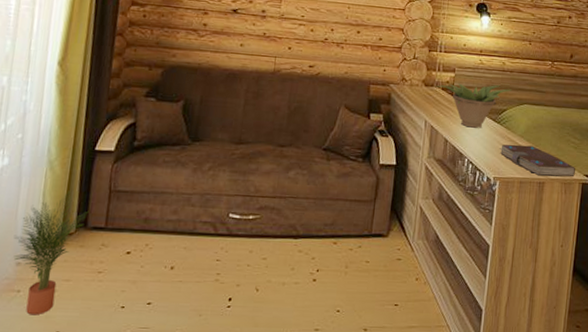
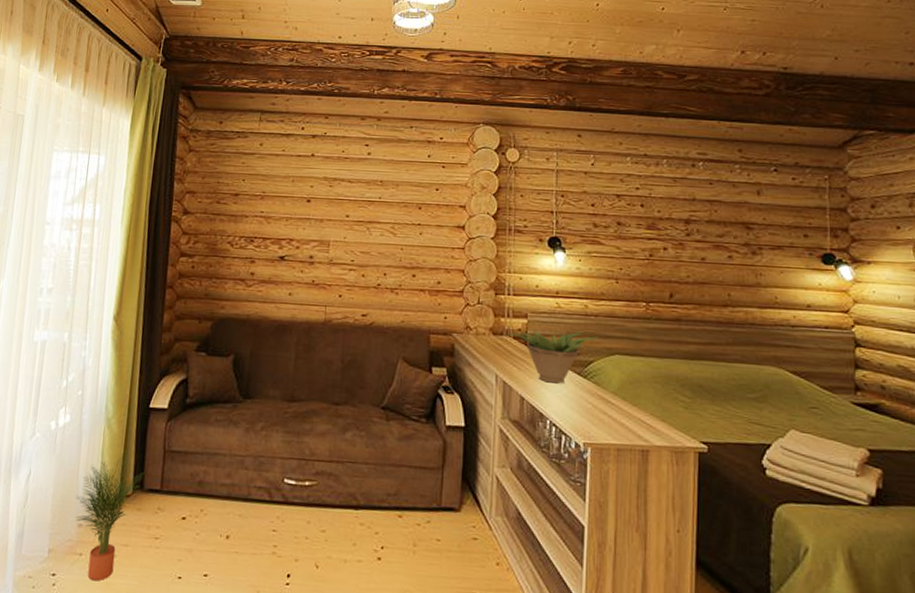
book: present [499,144,575,177] -> none [588,403,688,445]

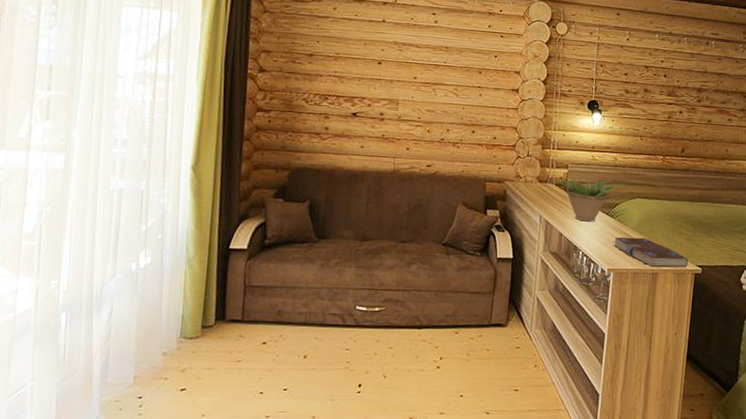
potted plant: present [75,450,145,581] -> none [159,286,226,401]
book: none [588,403,688,445] -> present [613,237,688,268]

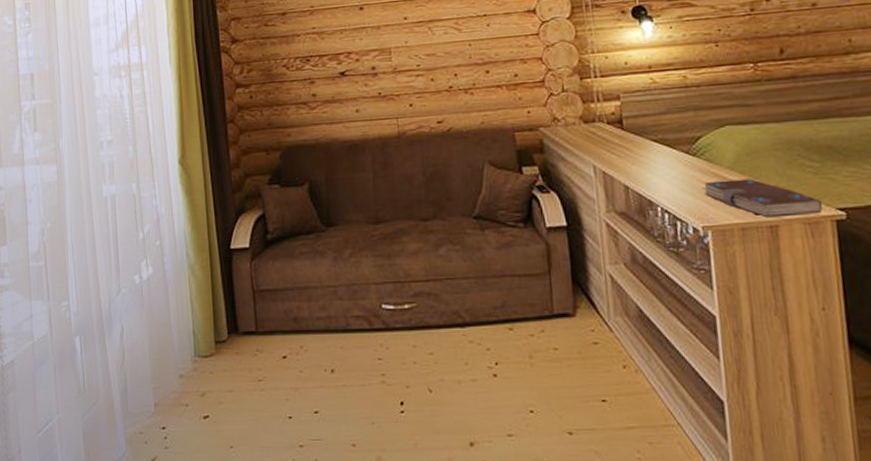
decorative plant: present [549,179,624,222] -> none [597,107,703,167]

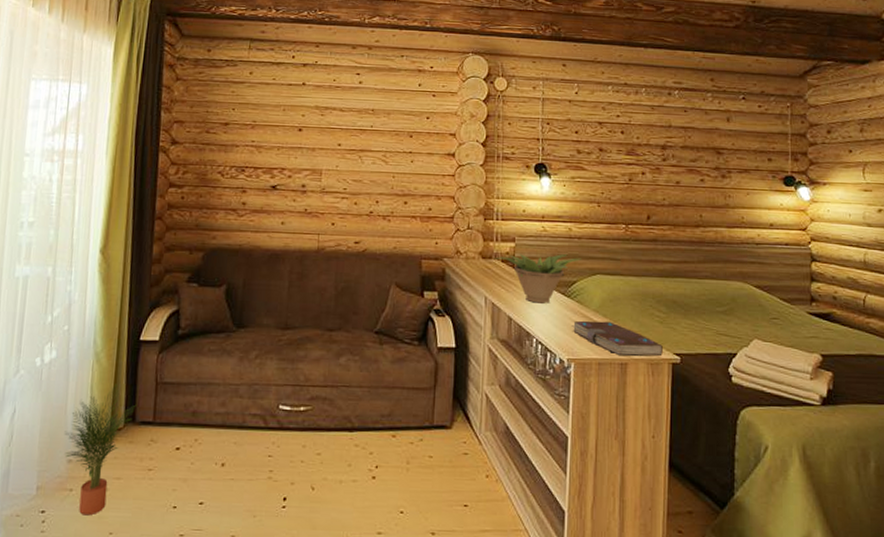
potted plant: none [172,295,237,430] -> present [64,383,136,516]
decorative plant: none [597,107,703,167] -> present [494,254,581,304]

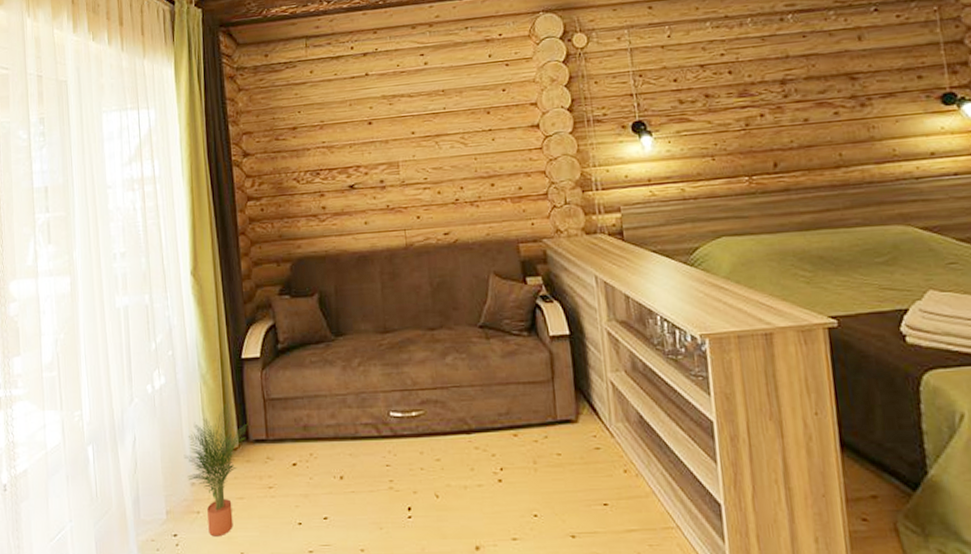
decorative plant: present [494,254,581,304] -> none [599,218,701,277]
book: present [572,320,663,357] -> none [700,288,815,326]

